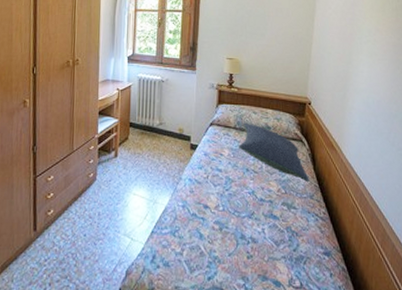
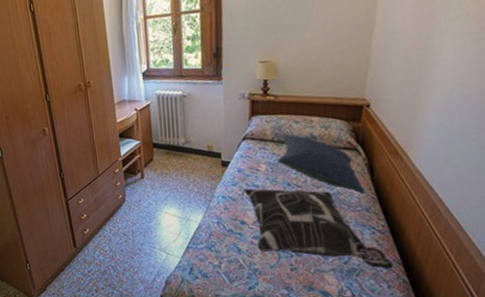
decorative pillow: none [208,173,334,257] -> present [243,188,393,269]

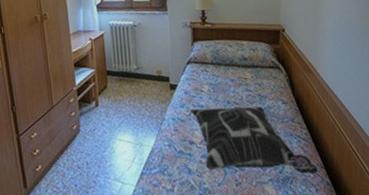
pillow: present [278,134,366,194] -> none [217,56,289,107]

